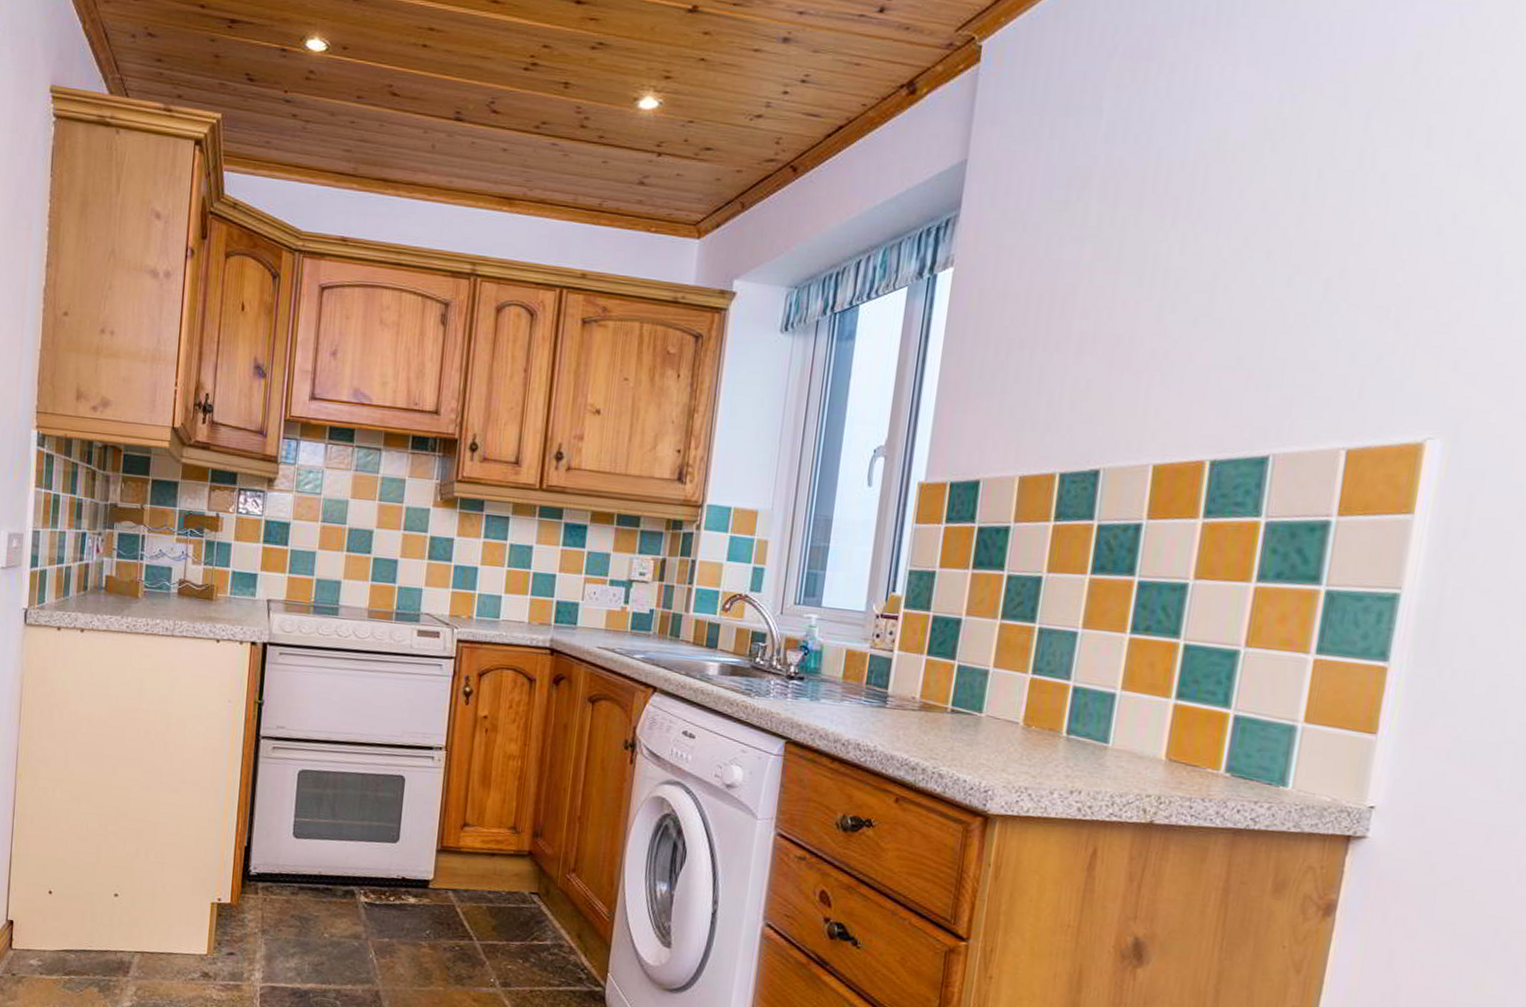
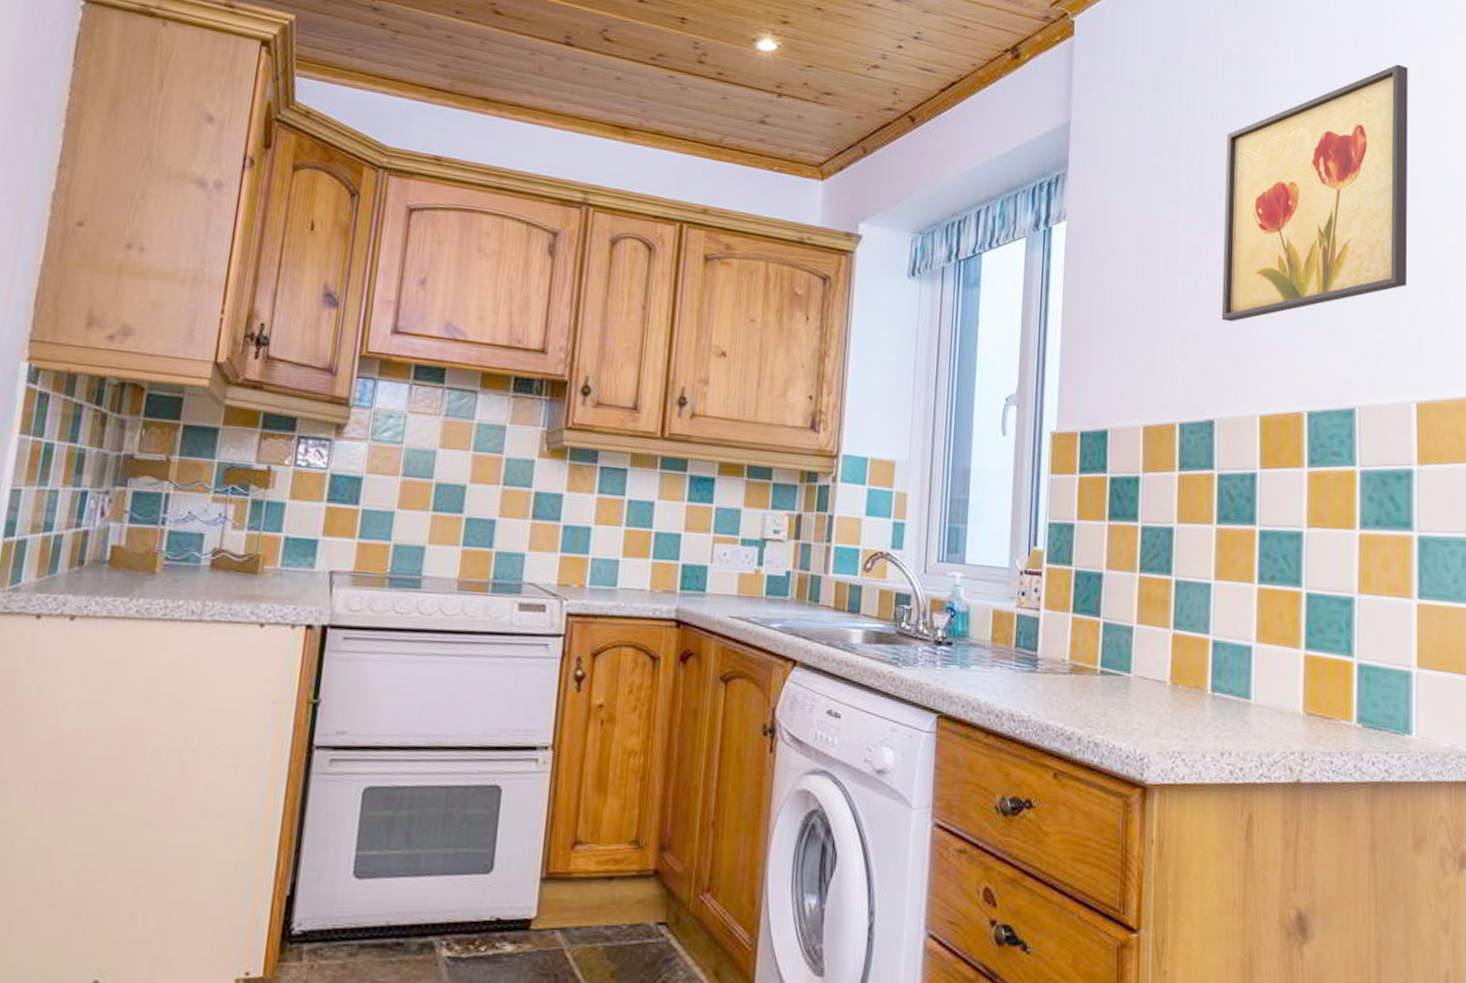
wall art: none [1120,59,1397,367] -> present [1221,64,1408,322]

